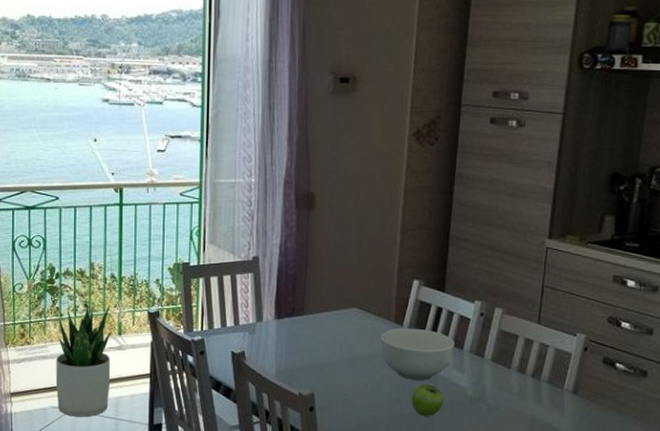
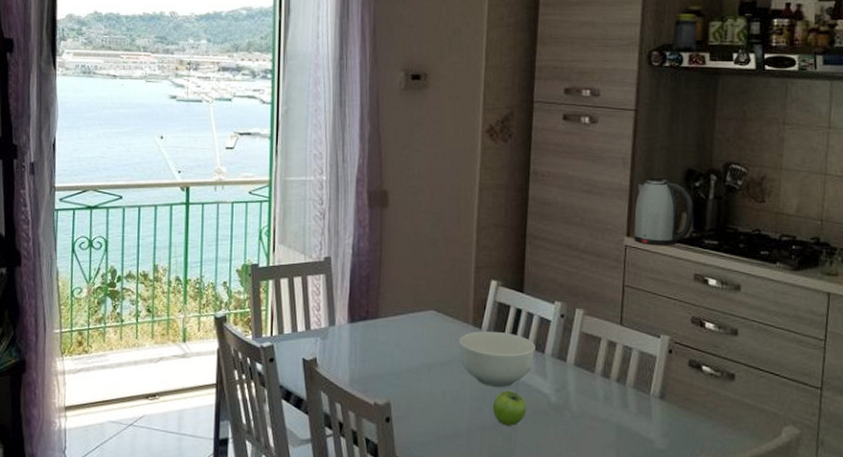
planter: present [55,306,112,417] -> none [114,311,176,433]
kettle: none [555,181,617,248] -> present [633,178,694,246]

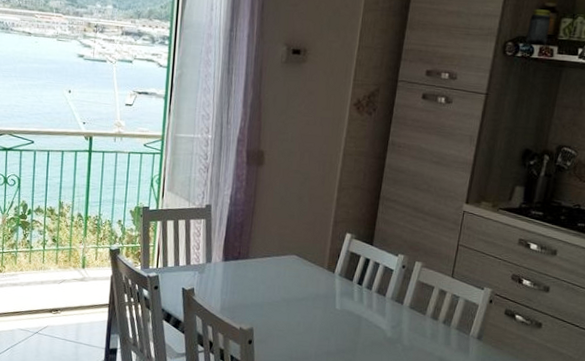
bowl: present [459,331,537,387] -> none [314,275,379,322]
fruit: present [492,390,527,426] -> none [337,324,367,353]
kettle: present [633,178,694,246] -> none [471,155,527,214]

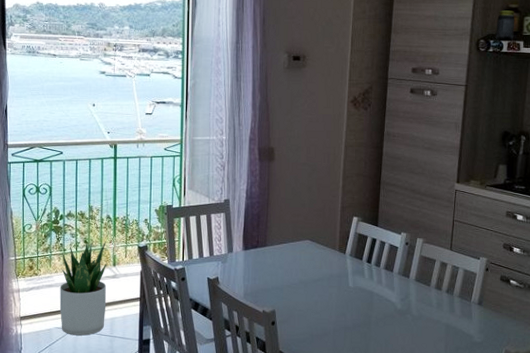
planter: none [23,242,76,340] -> present [59,242,107,336]

